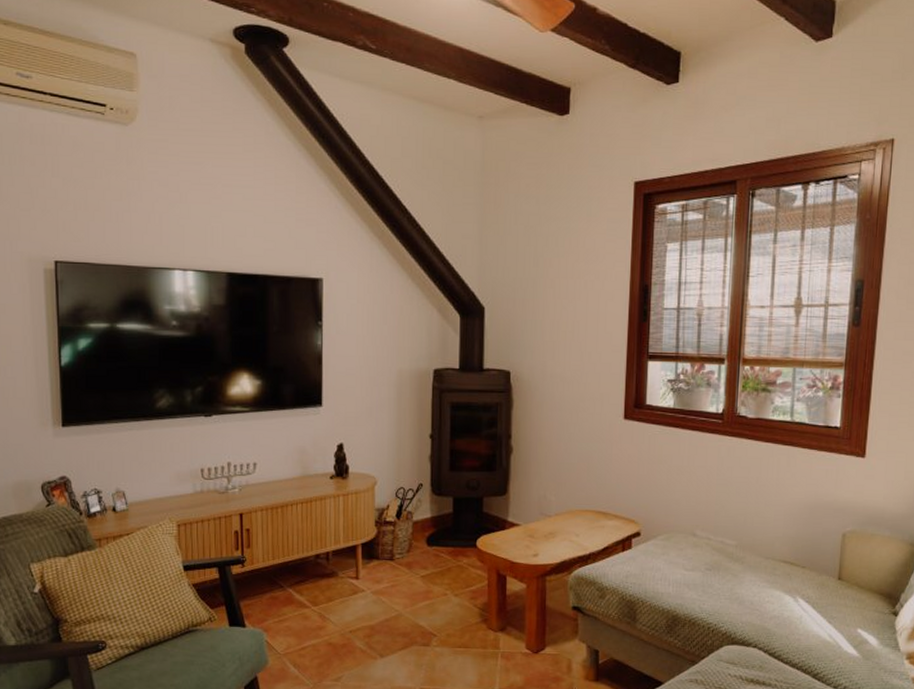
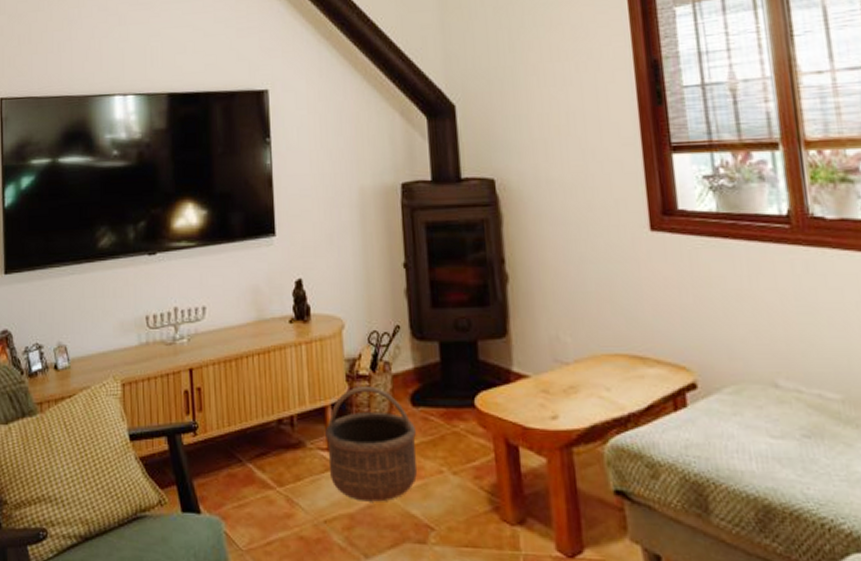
basket: none [355,530,428,617] -> present [325,387,417,502]

